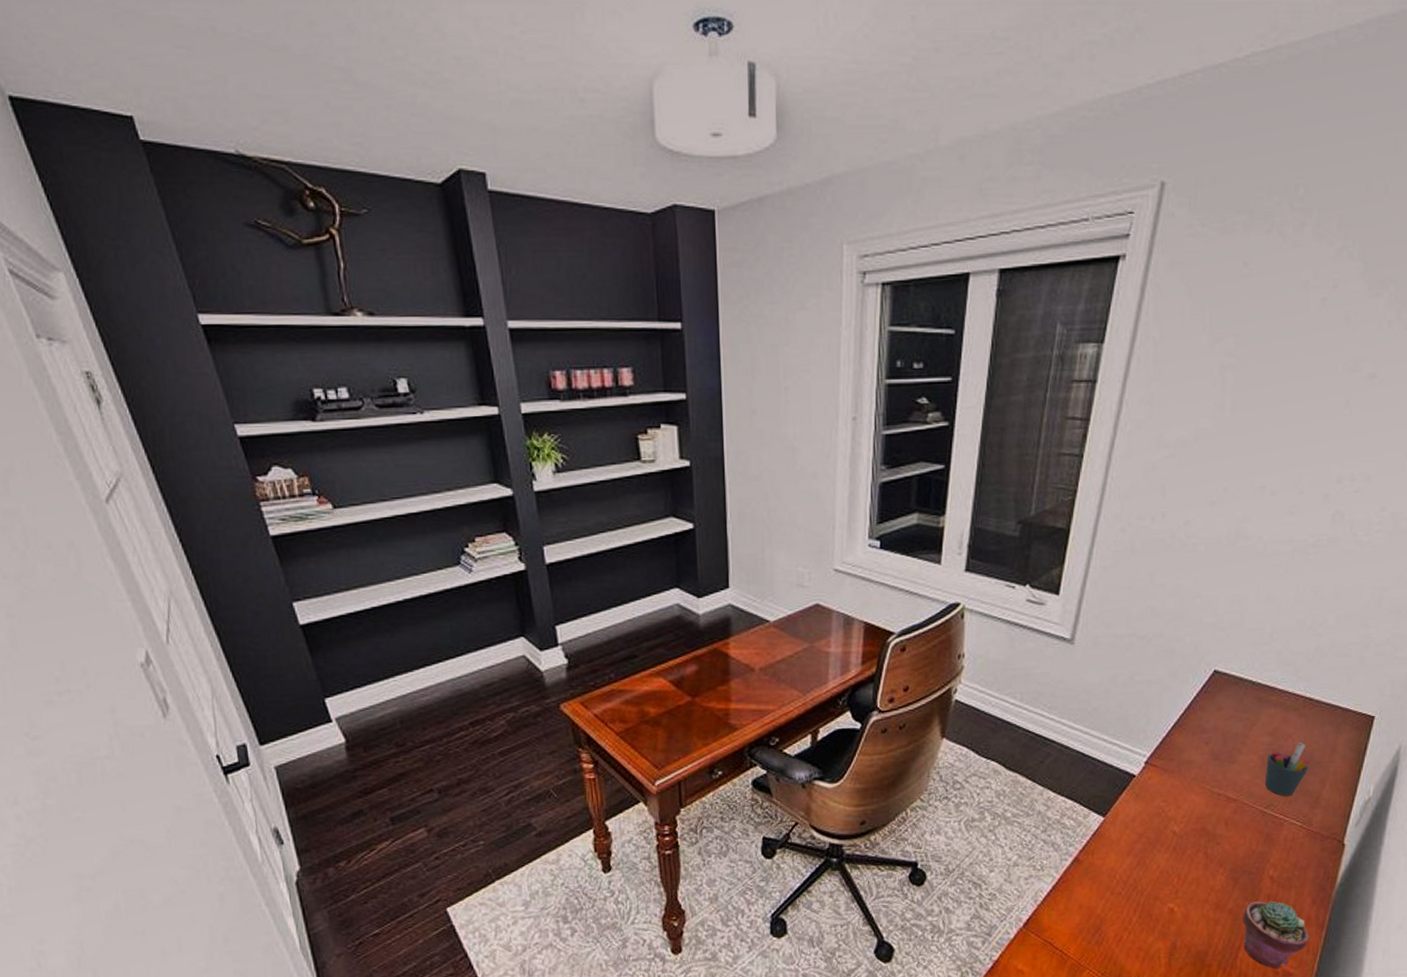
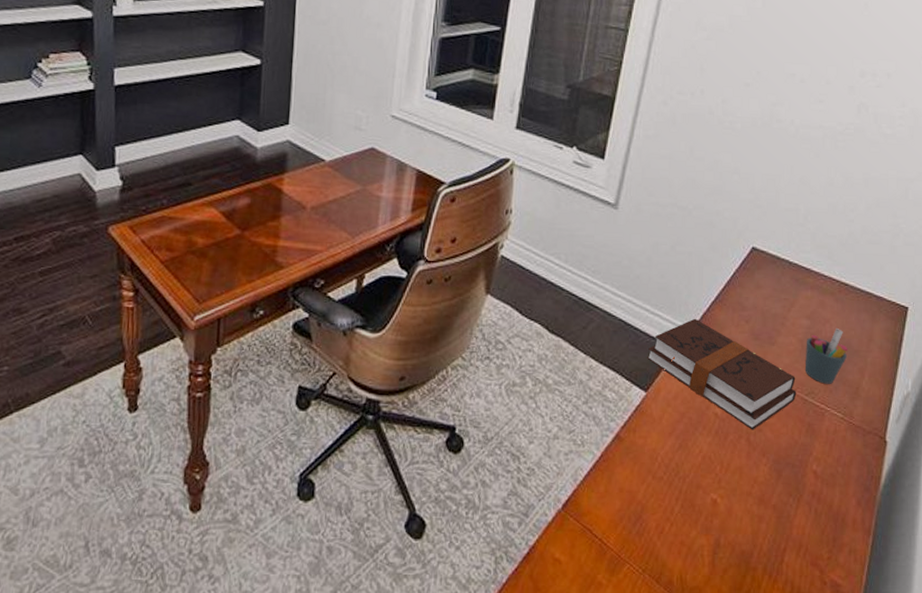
hardback book: none [1104,744,1256,844] -> present [646,318,797,430]
potted succulent: present [1242,901,1309,969] -> none [787,498,856,578]

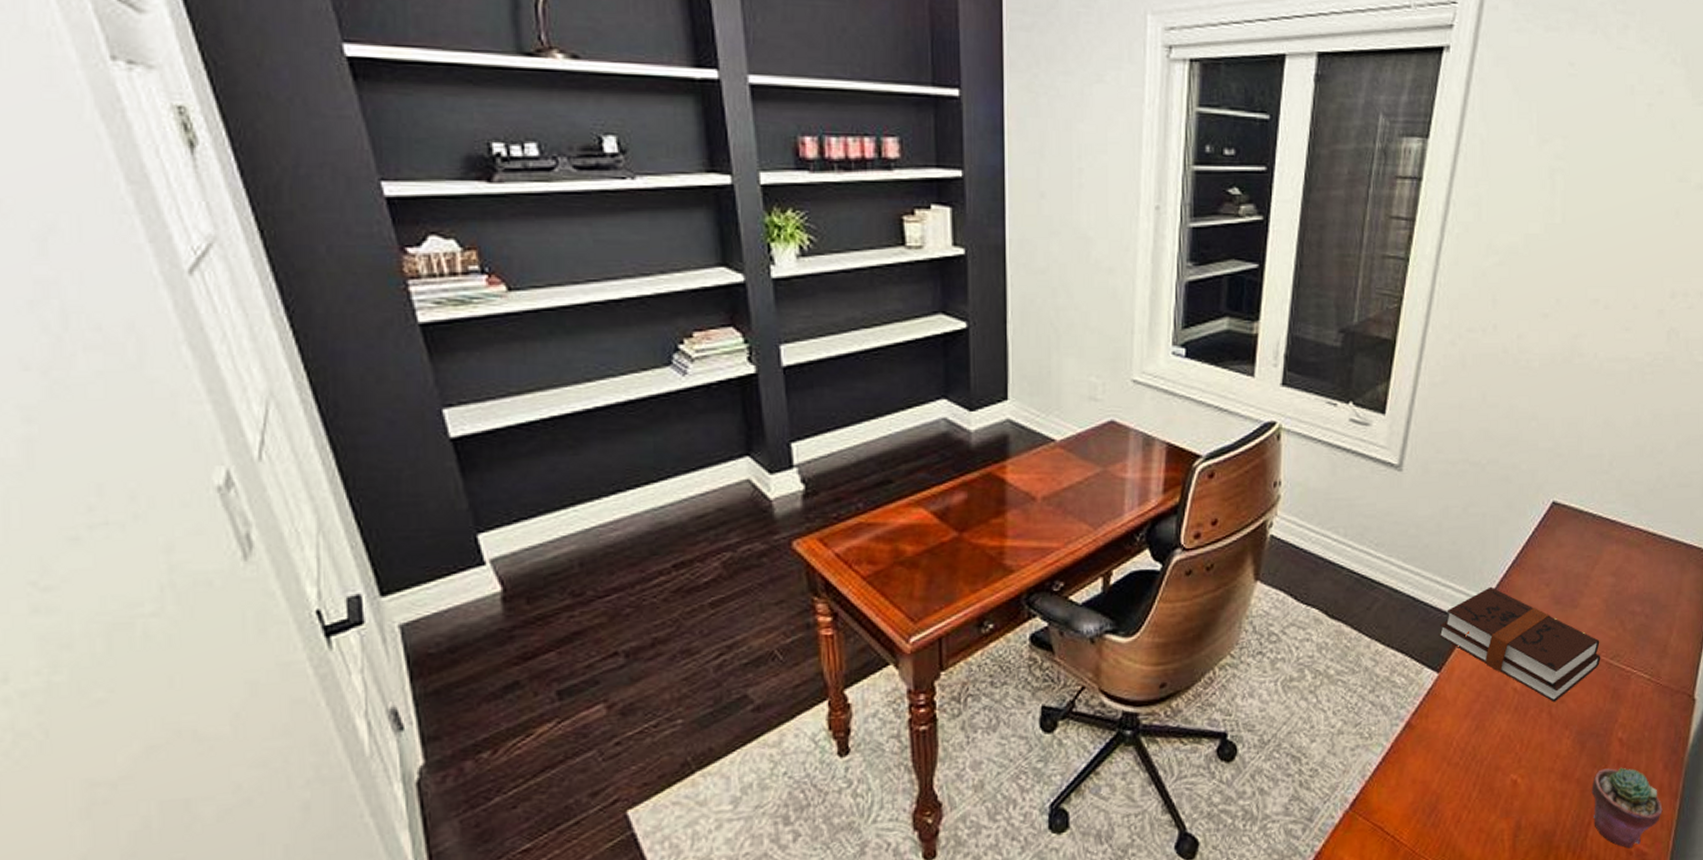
potted succulent: none [787,498,856,578] -> present [1591,767,1663,849]
pen holder: present [805,329,848,384] -> none [1609,583,1655,645]

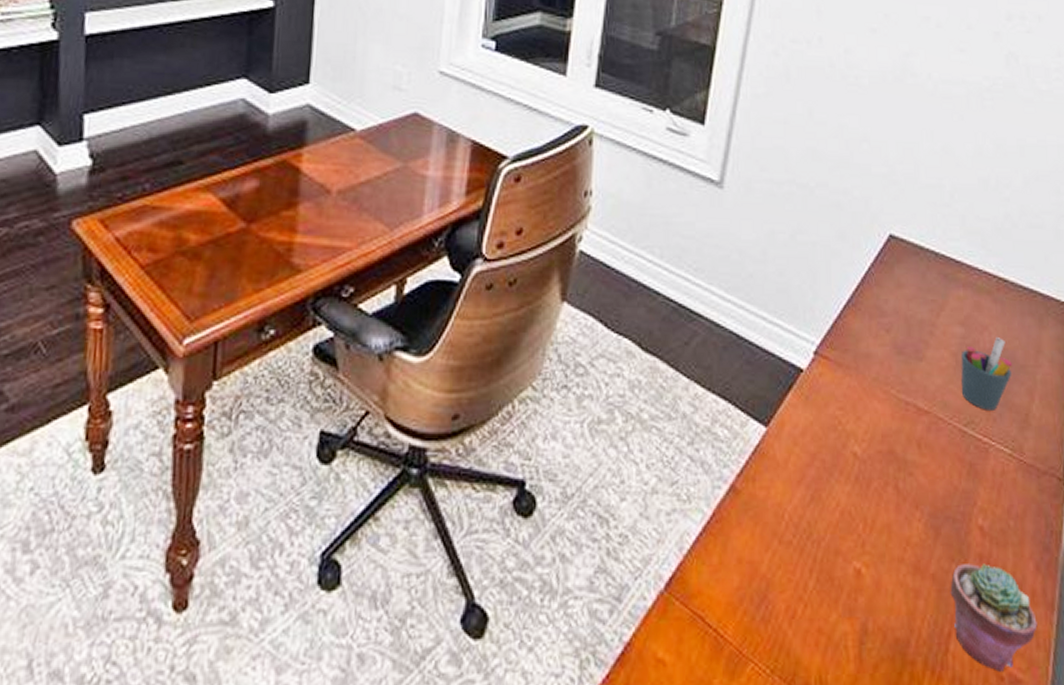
hardback book: present [1438,586,1601,702] -> none [765,328,953,474]
pen holder: none [1609,583,1655,645] -> present [960,338,1012,410]

